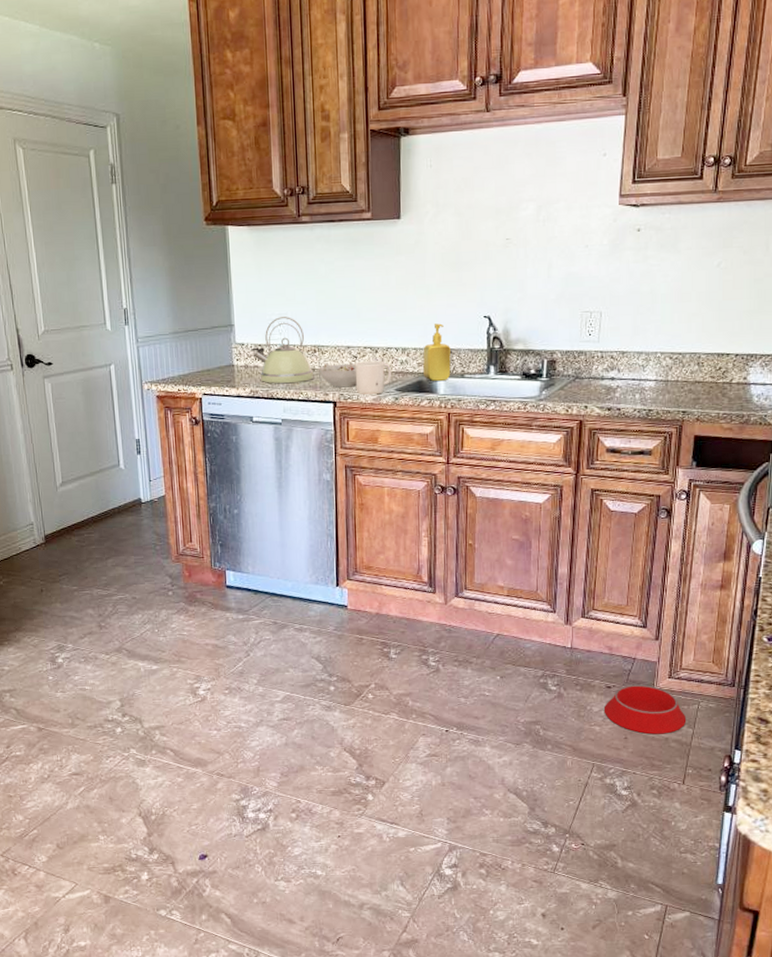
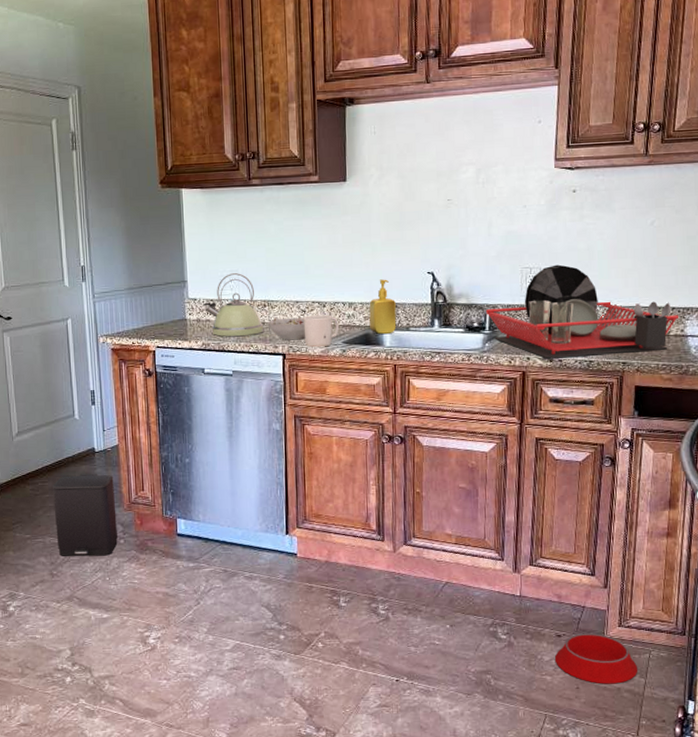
pedal bin: none [98,524,166,609] -> present [52,473,118,557]
dish rack: none [544,308,743,407] -> present [486,264,679,359]

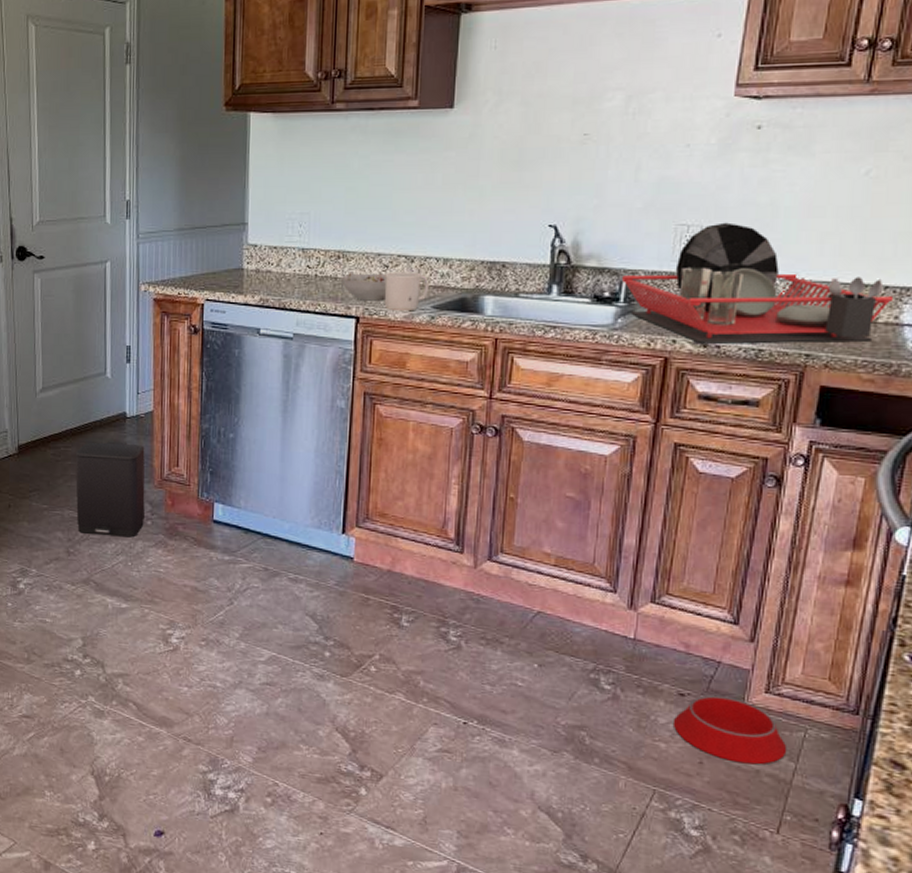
kettle: present [203,272,264,338] -> none [264,215,336,293]
soap dispenser: present [369,279,397,334] -> none [468,231,504,299]

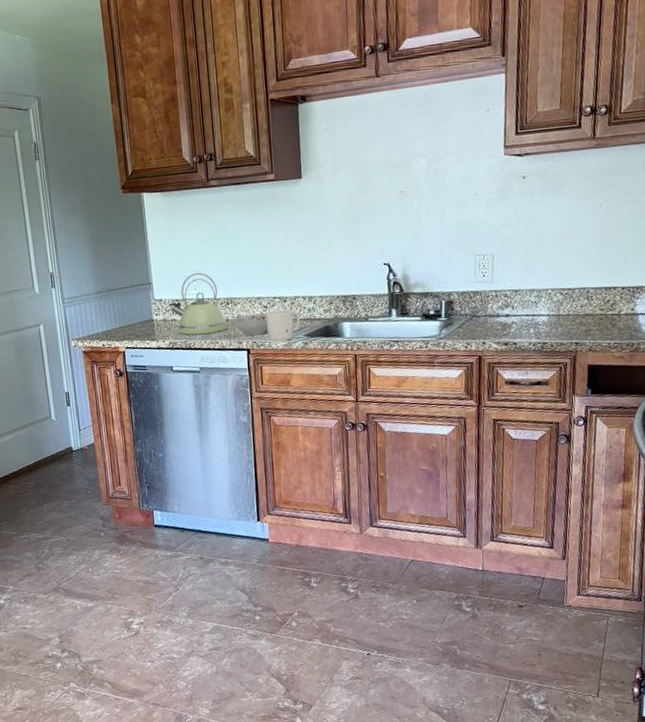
pedal bin: present [75,441,145,538] -> none [33,471,99,551]
kettle: none [264,215,336,293] -> present [169,272,228,336]
dish rack: present [622,222,894,344] -> none [442,250,630,343]
pet bowl: present [674,695,787,765] -> none [518,602,597,650]

